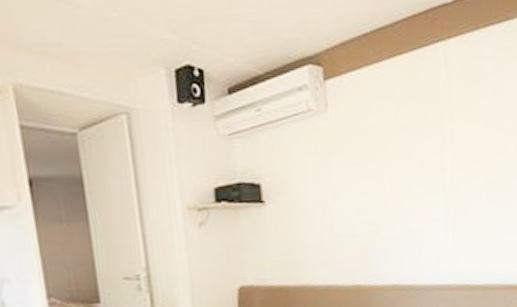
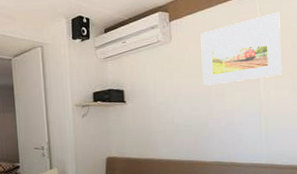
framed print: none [367,72,473,177] -> present [200,11,282,86]

